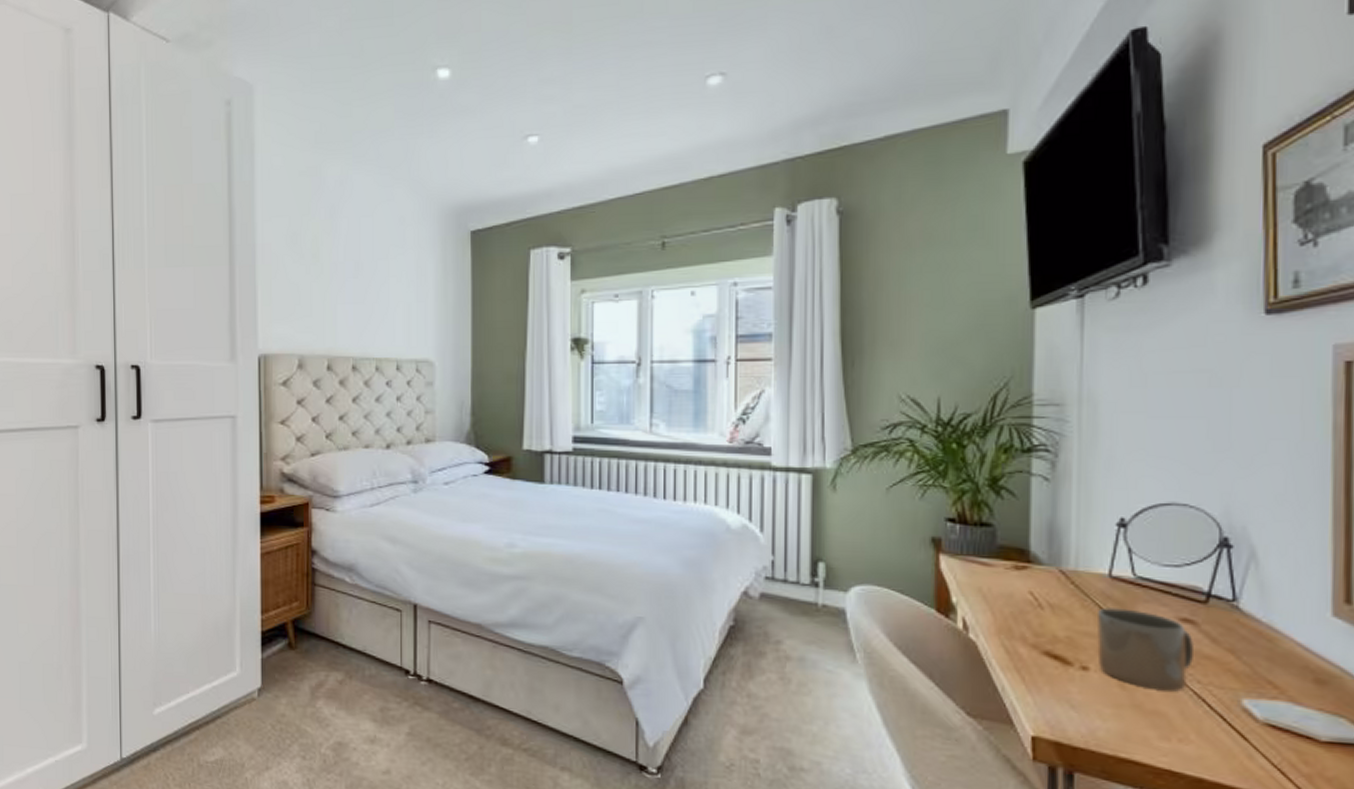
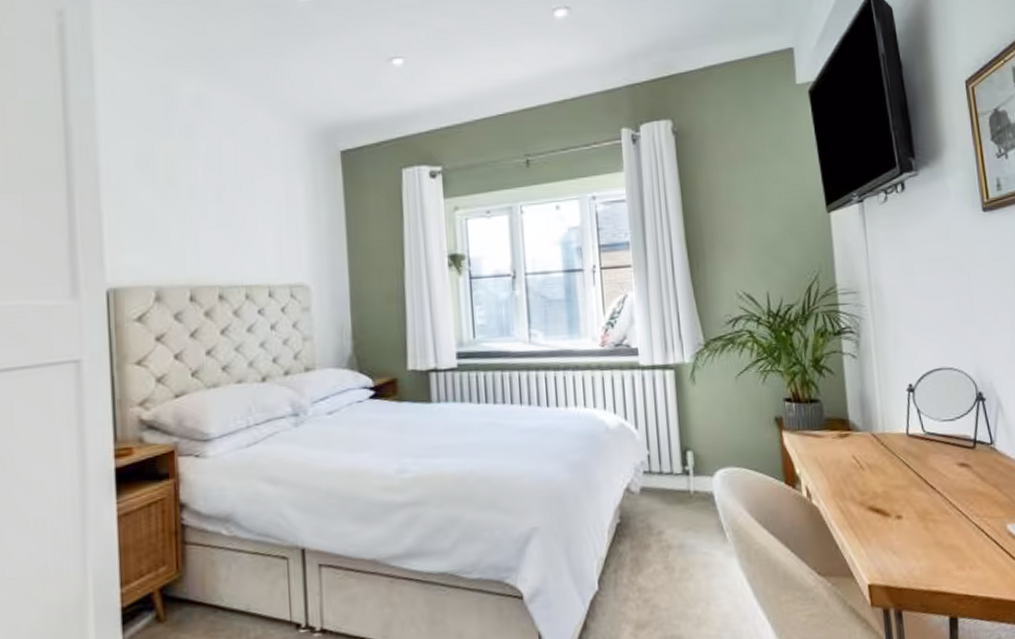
mug: present [1096,608,1195,690] -> none [902,461,972,527]

